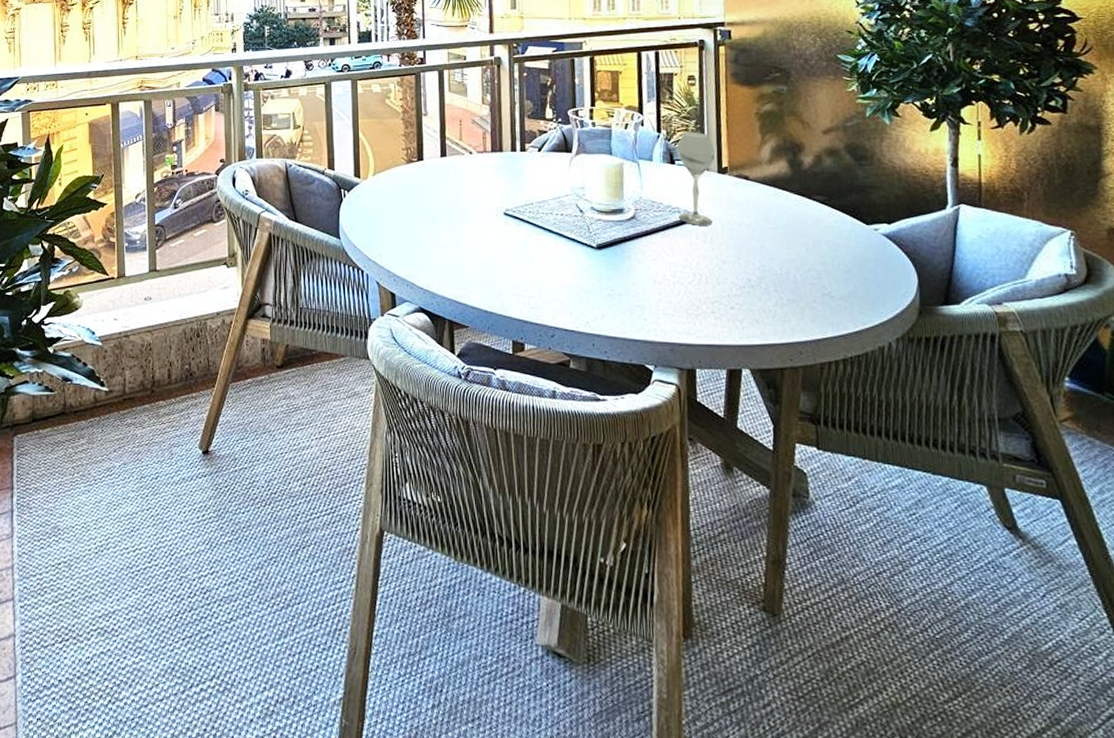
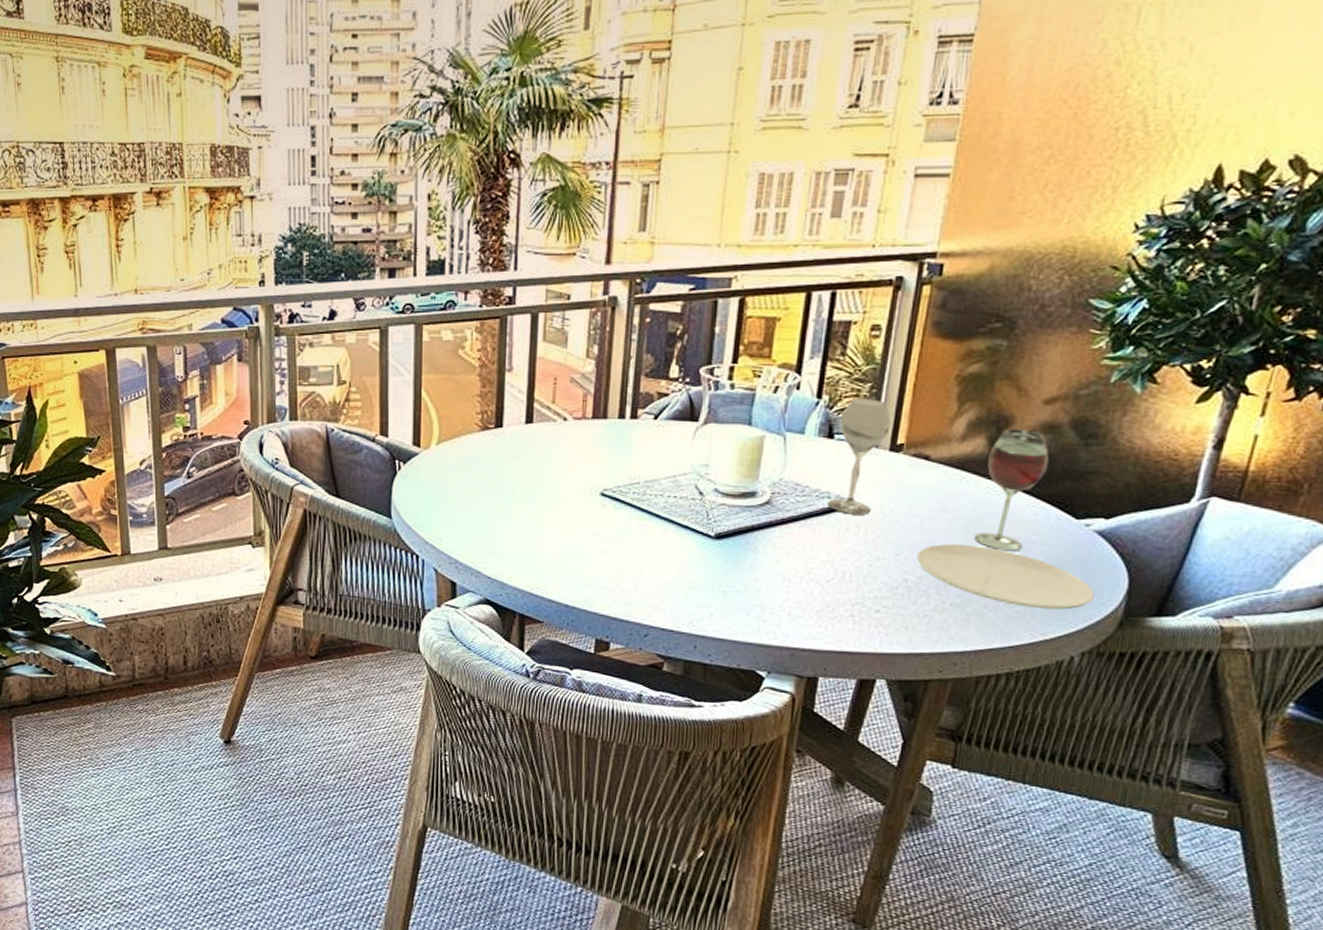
plate: none [754,249,894,302] -> present [917,544,1094,610]
wineglass: none [791,153,837,253] -> present [974,428,1050,551]

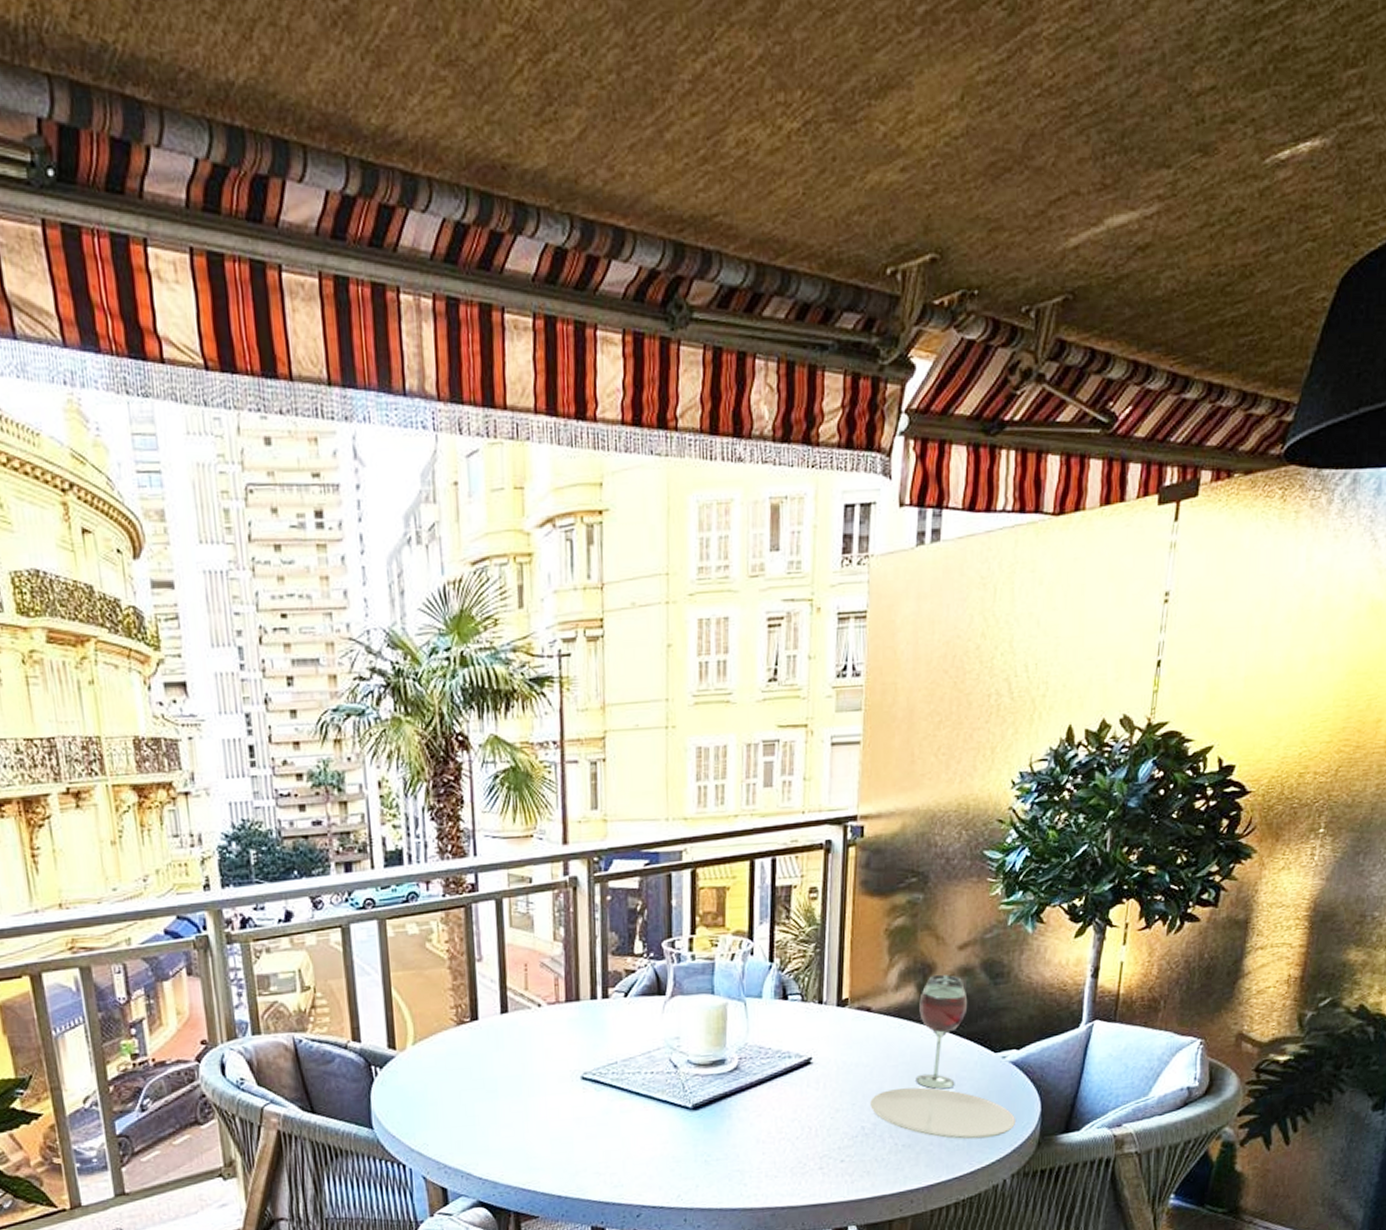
wineglass: present [827,398,892,515] -> none [789,957,835,1071]

